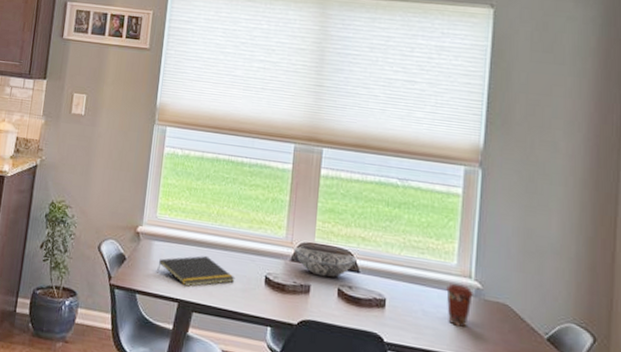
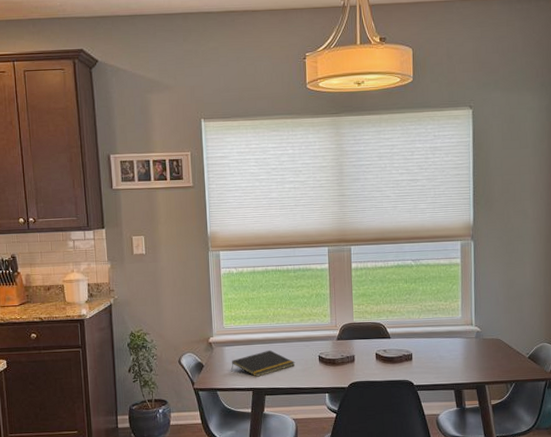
decorative bowl: present [293,246,357,278] -> none [338,326,388,347]
coffee cup: present [446,283,473,327] -> none [455,331,475,362]

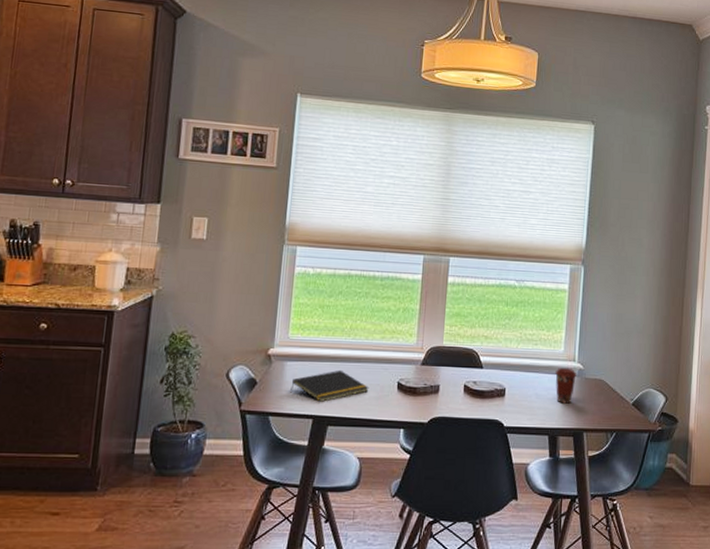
coffee cup: none [455,331,475,362] -> present [555,367,576,404]

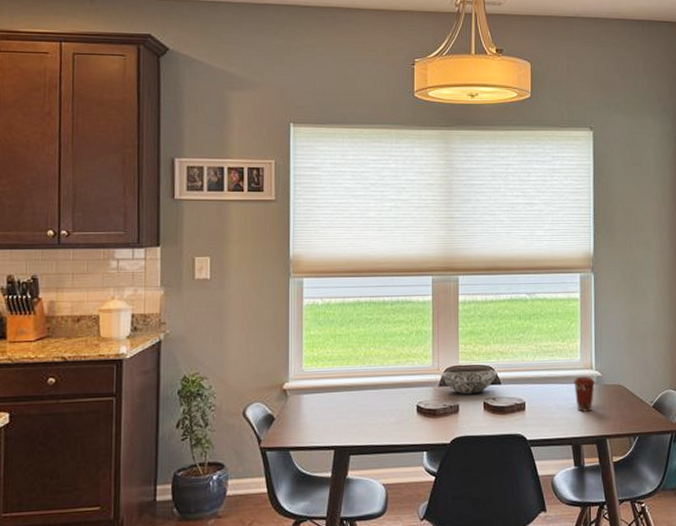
notepad: present [290,369,369,402] -> none [309,398,389,432]
decorative bowl: none [424,351,481,376] -> present [441,369,498,395]

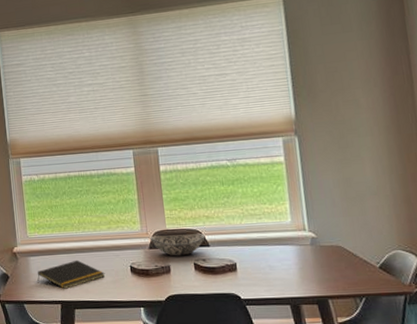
notepad: none [309,398,389,432] -> present [37,260,105,289]
coffee cup: present [574,376,595,412] -> none [286,237,310,273]

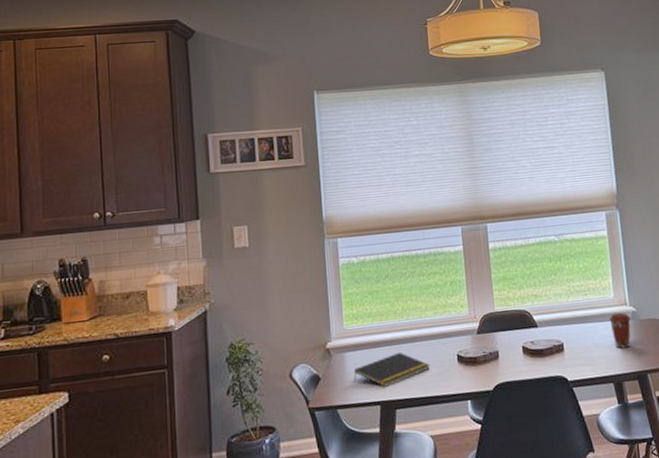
decorative bowl: present [149,232,206,257] -> none [478,313,534,341]
coffee cup: none [286,237,310,273] -> present [609,312,631,349]

